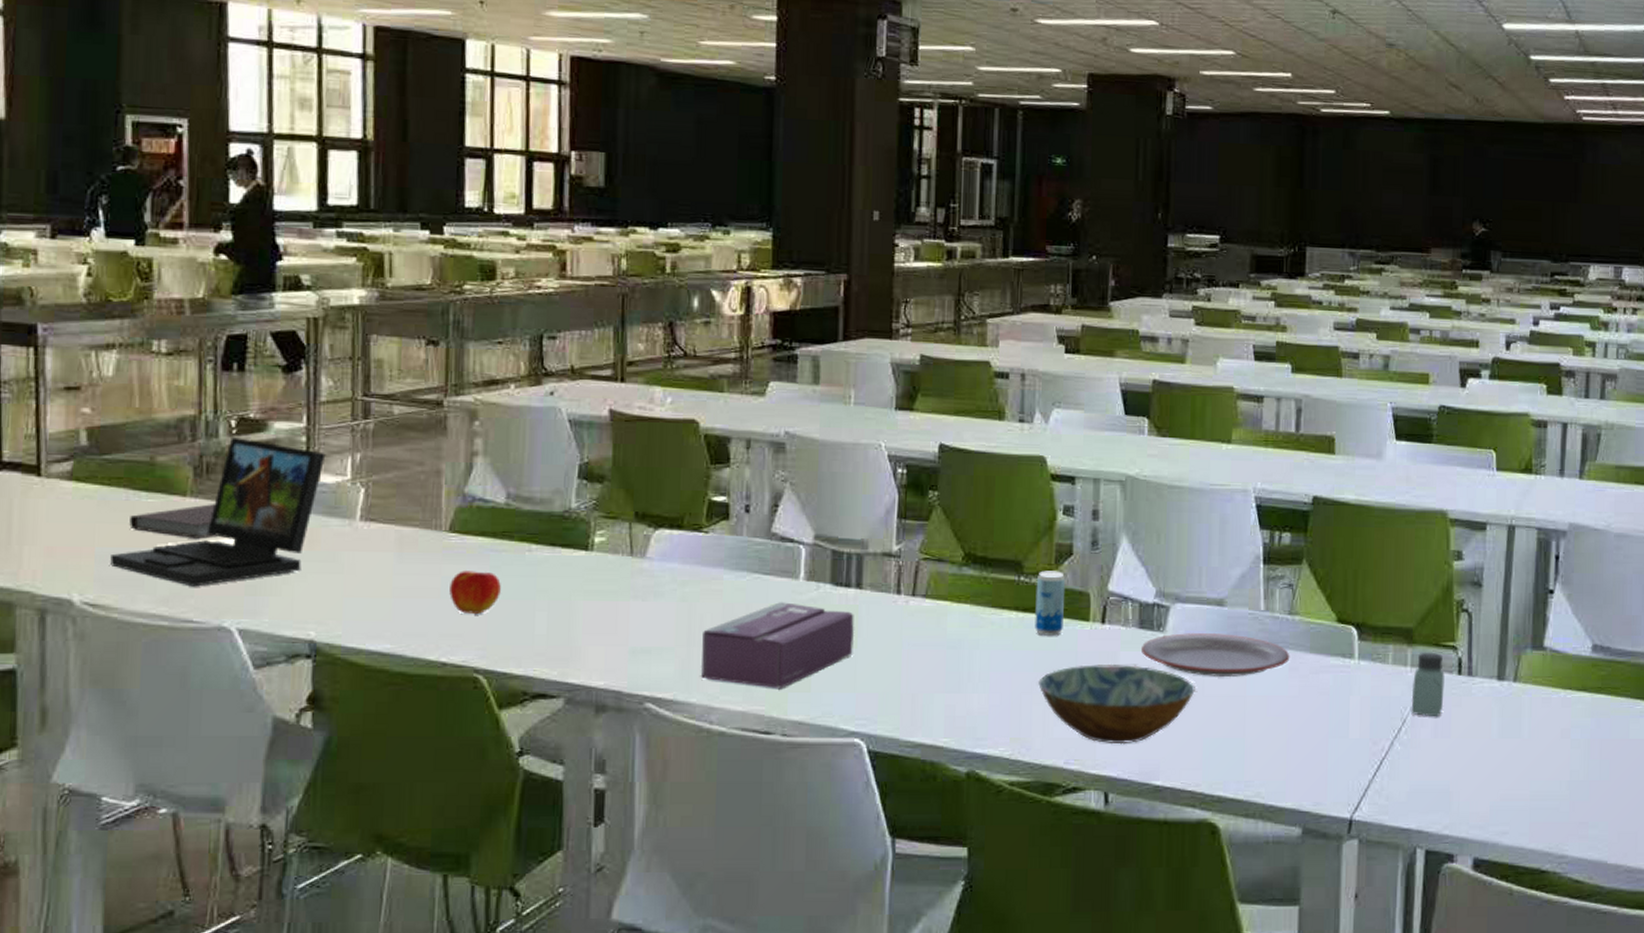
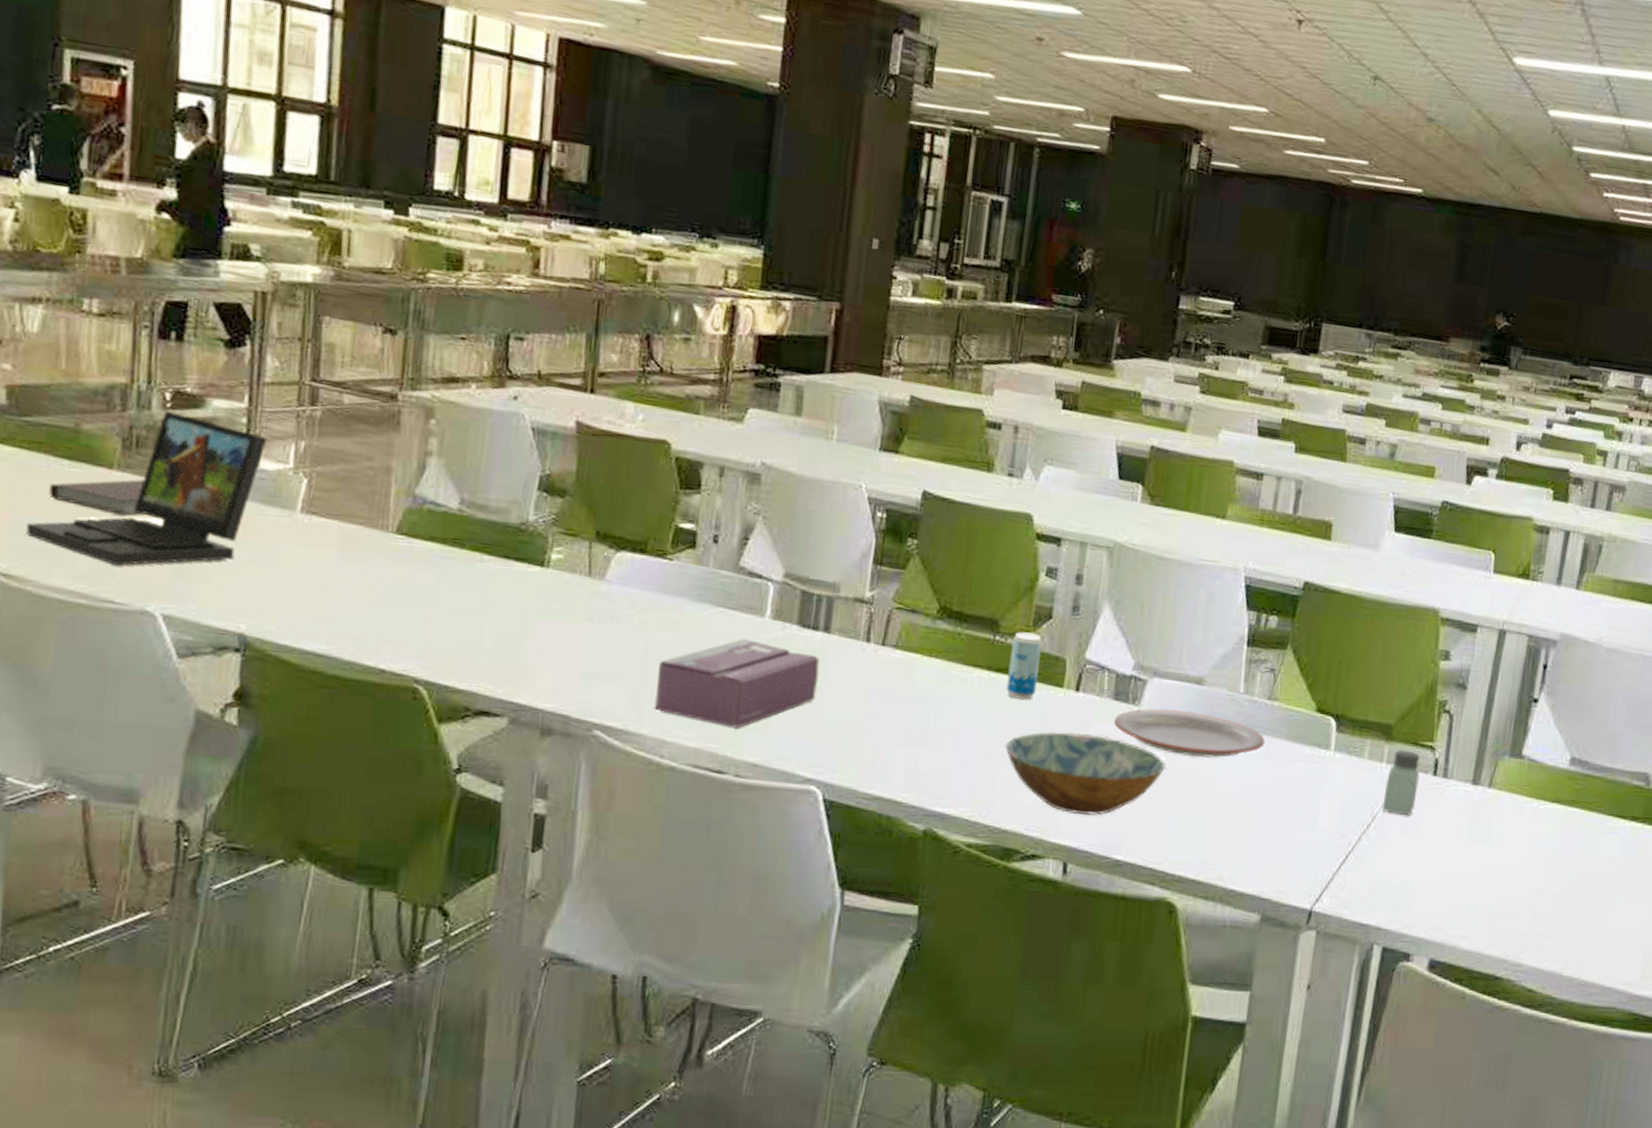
apple: present [449,571,501,614] -> none [393,575,449,622]

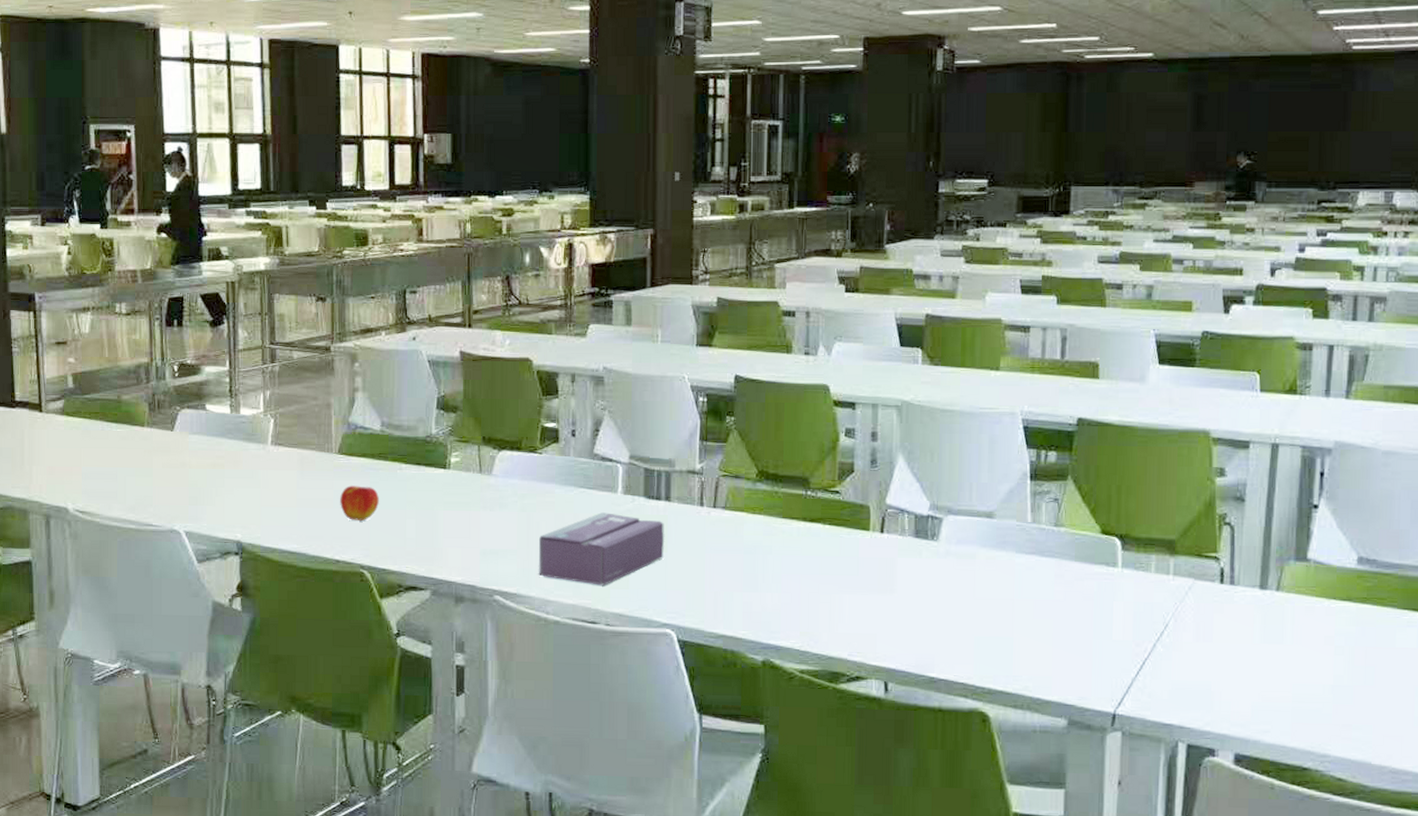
laptop: present [26,410,268,566] -> none [93,379,244,498]
notebook: present [49,479,144,516] -> none [105,432,166,460]
apple: none [393,575,449,622] -> present [340,485,379,521]
bowl: present [1005,732,1166,816] -> none [824,569,967,640]
beverage can: present [1006,631,1043,700] -> none [821,486,848,543]
plate: present [1114,708,1266,758] -> none [917,542,1056,582]
saltshaker: present [1382,749,1420,815] -> none [1173,562,1207,622]

